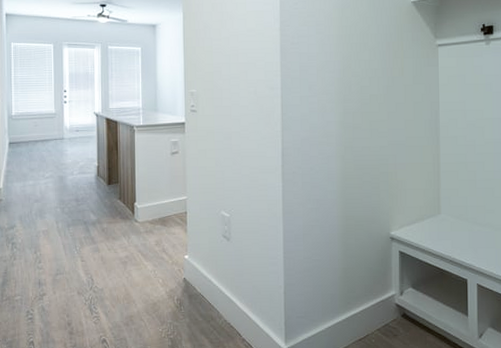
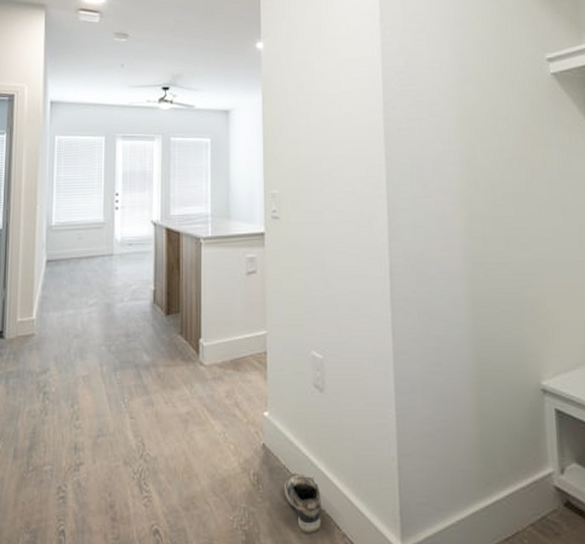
shoe: none [200,298,227,339] -> present [284,473,322,534]

